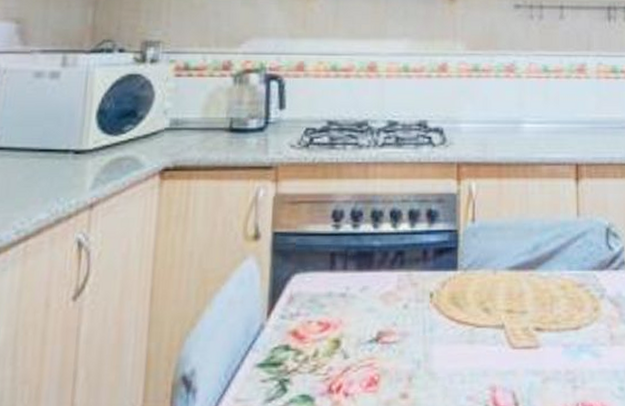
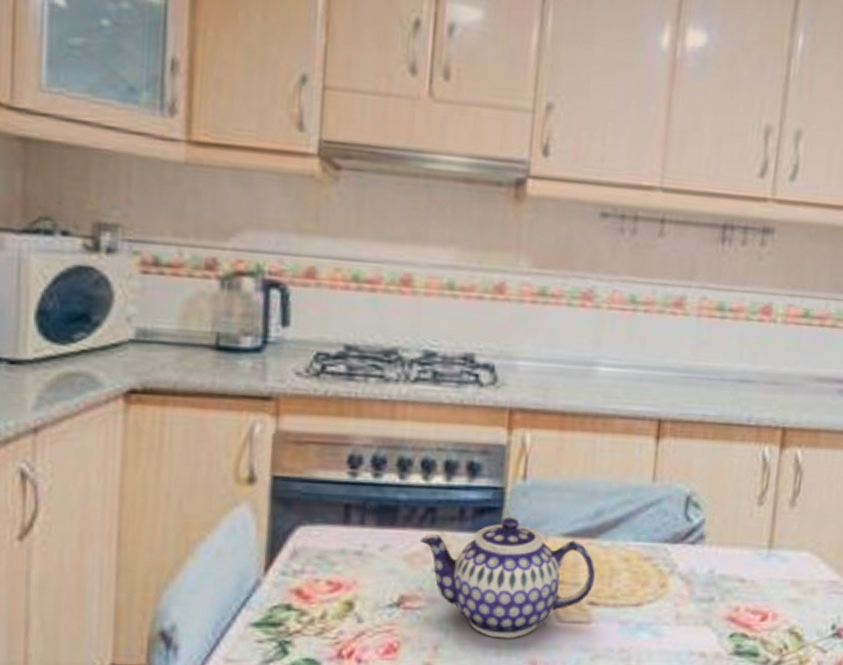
teapot: none [392,255,539,367] -> present [419,516,596,639]

